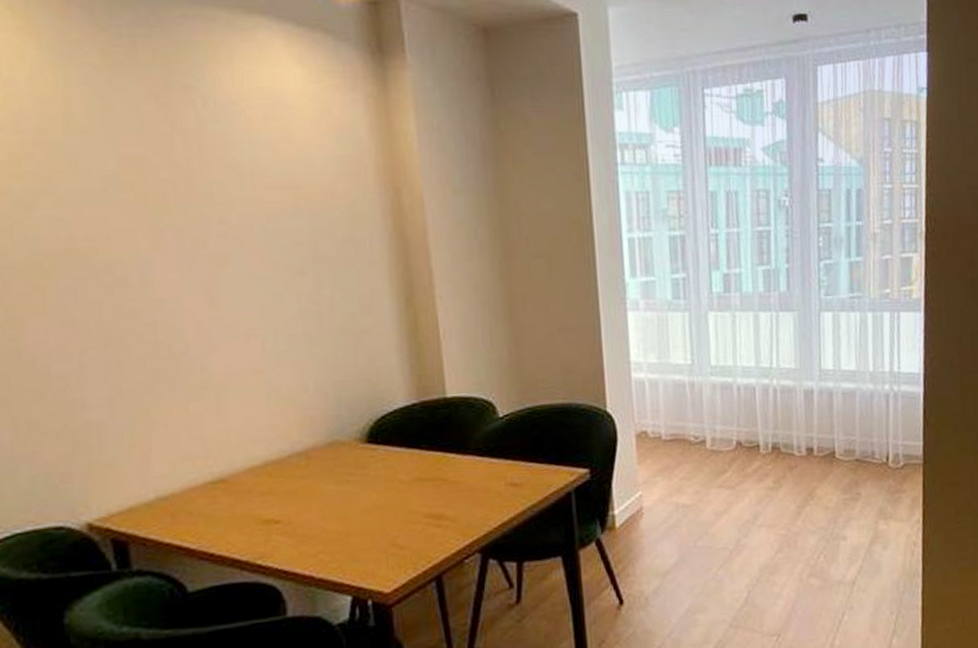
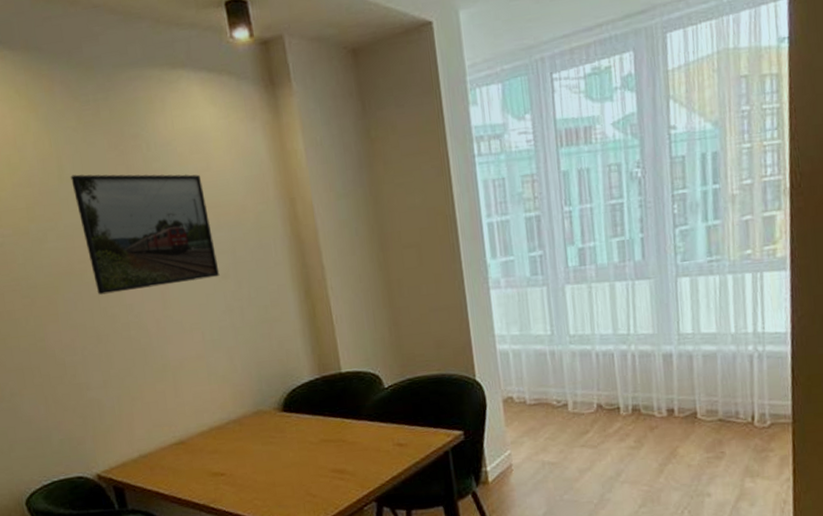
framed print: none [84,125,294,284] -> present [71,174,220,295]

